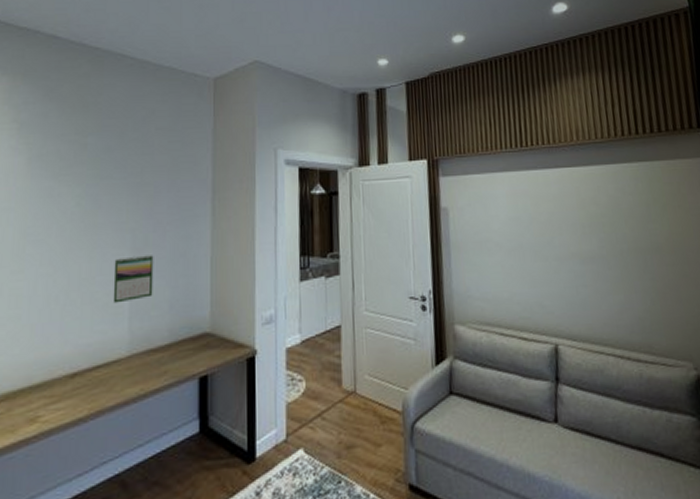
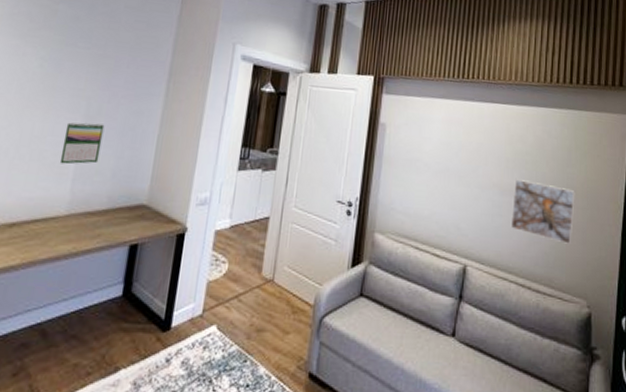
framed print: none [594,244,666,305] -> present [511,179,575,244]

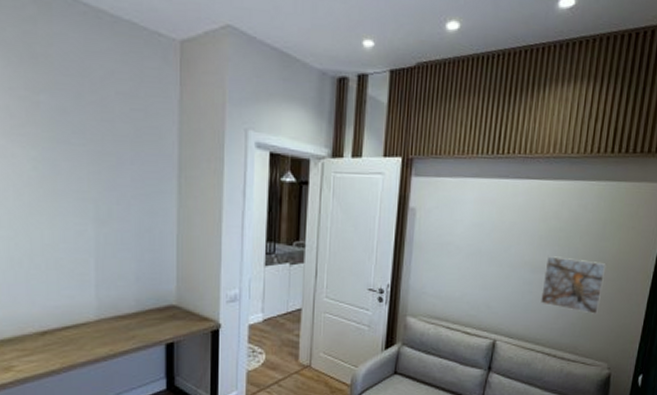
calendar: present [59,122,105,165] -> none [77,227,119,271]

